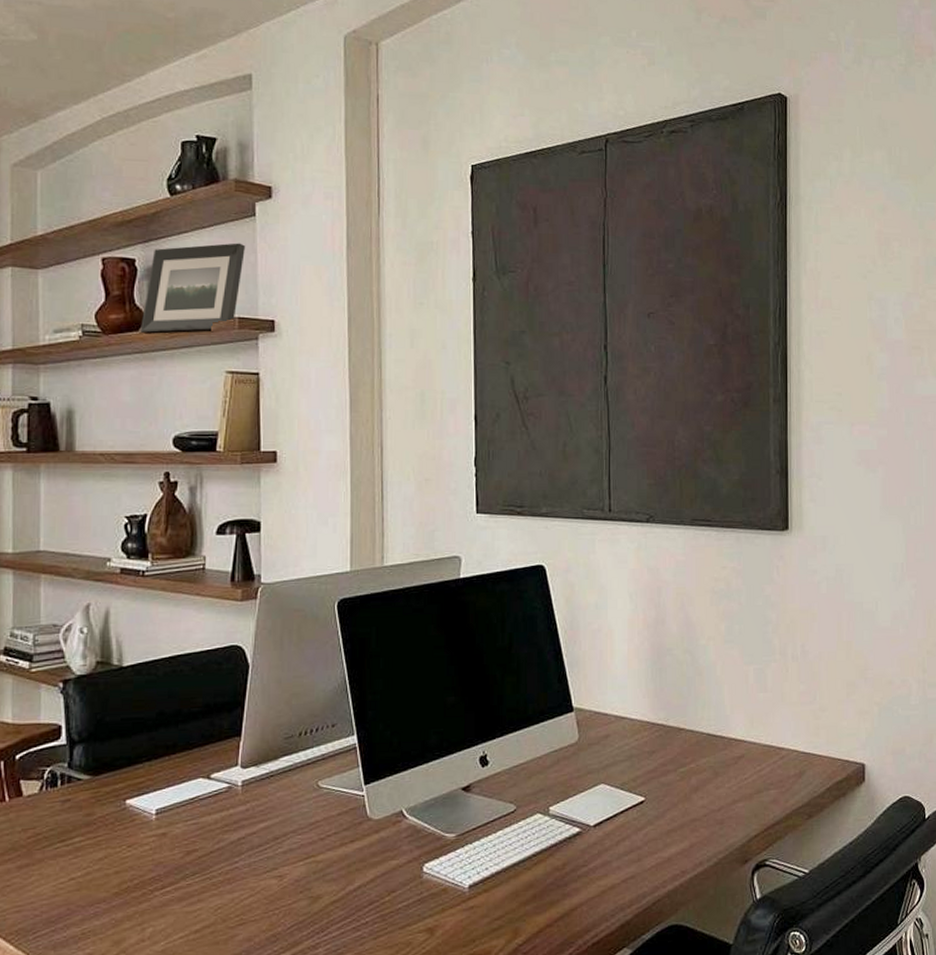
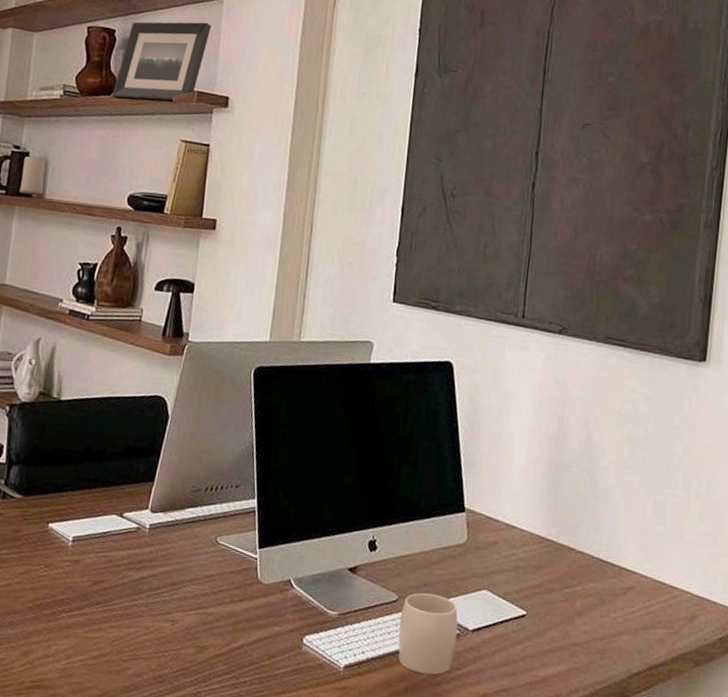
candle: none [43,406,73,449] -> present [19,156,46,196]
mug: none [520,797,580,878] -> present [398,592,458,675]

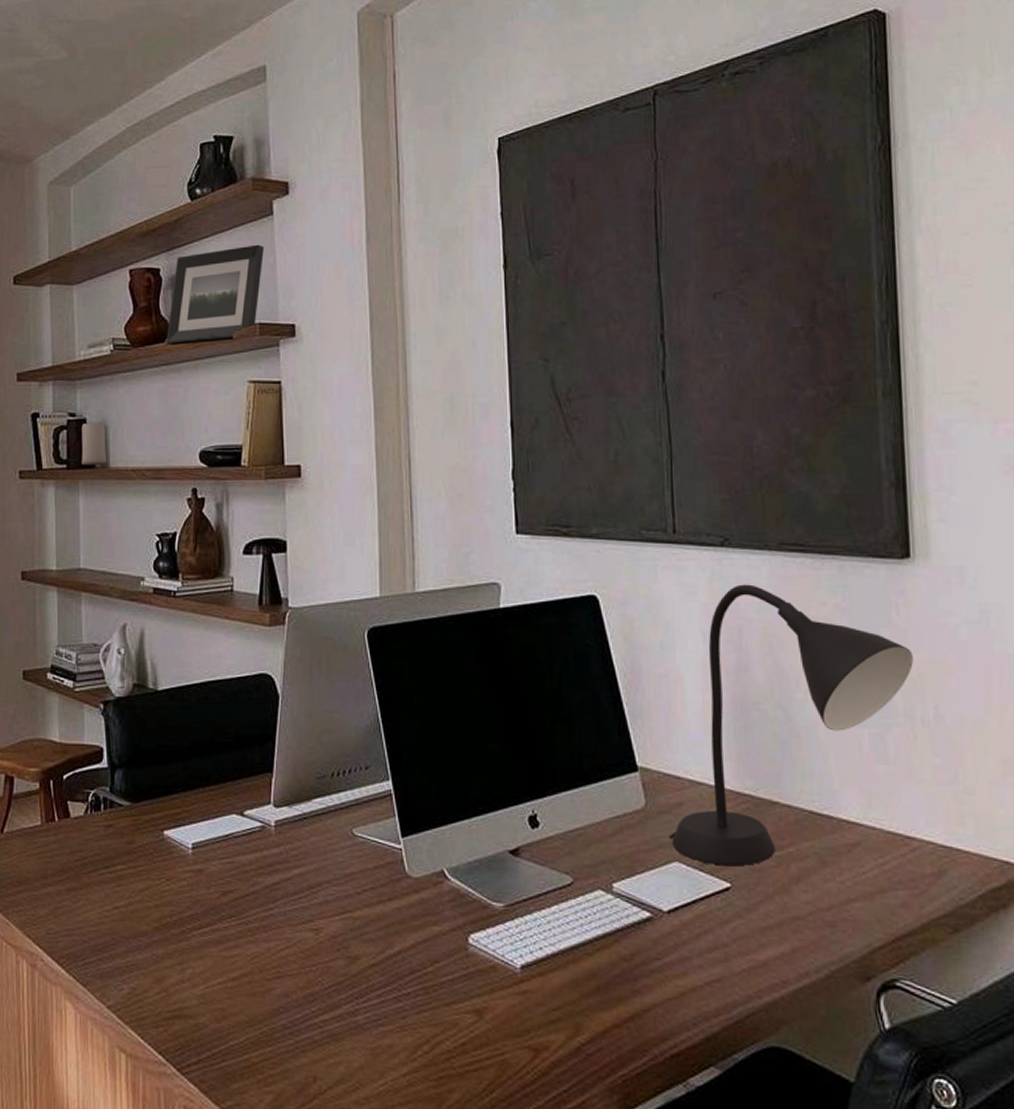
mug: present [398,592,458,675] -> none [578,871,651,969]
desk lamp: none [482,366,697,598] -> present [668,584,913,867]

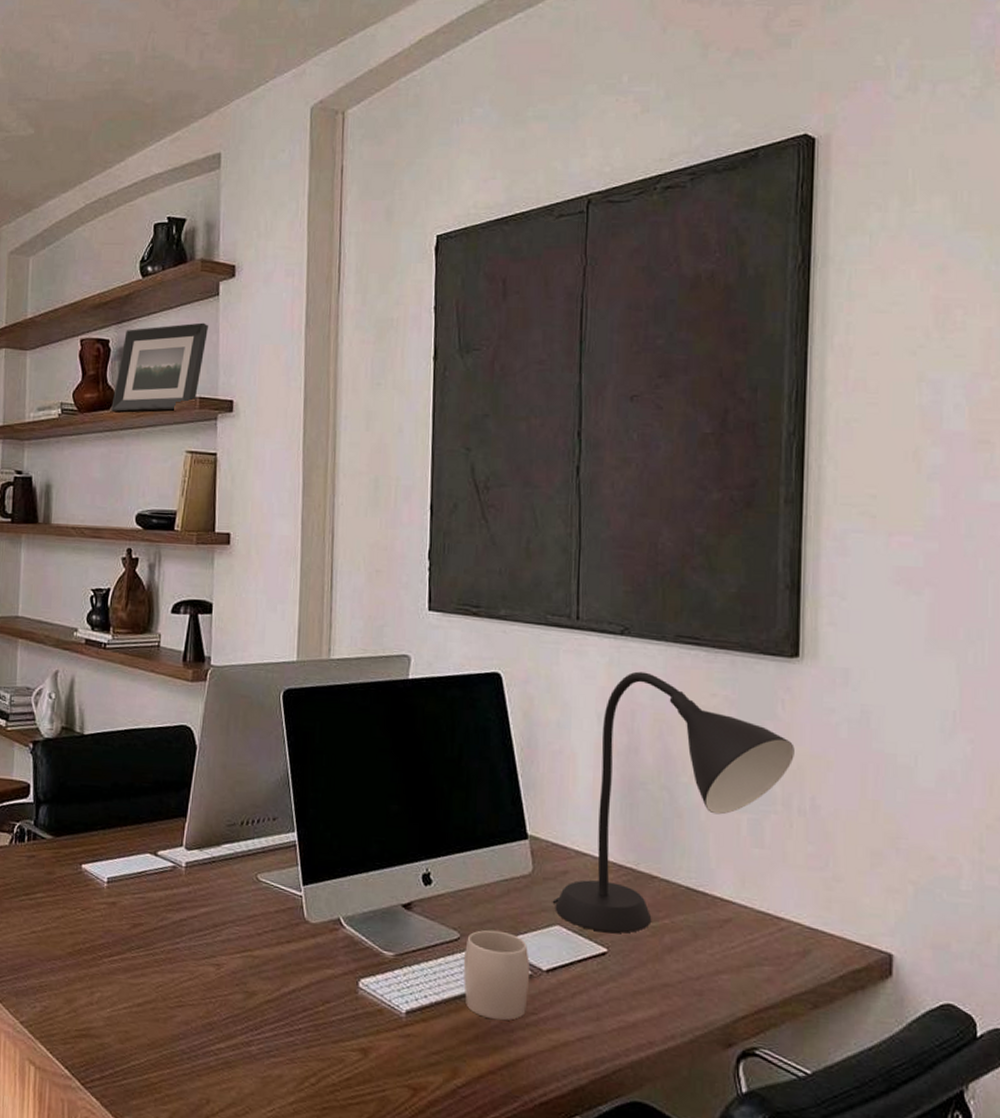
candle: present [81,422,108,466] -> none [25,480,50,522]
mug: none [578,871,651,969] -> present [463,929,531,1021]

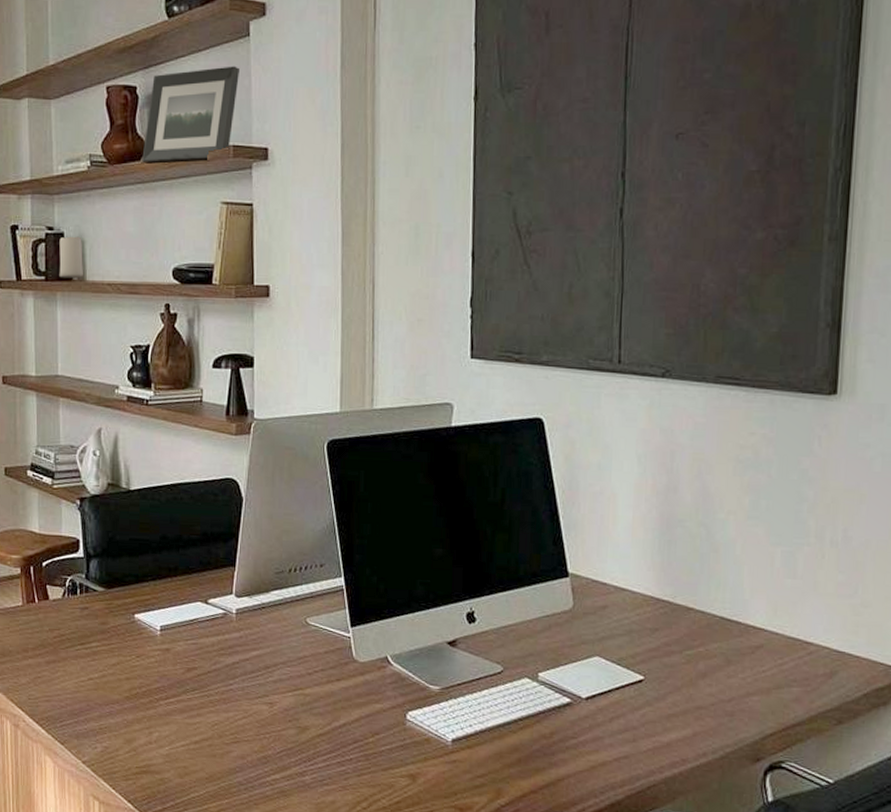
candle: none [25,480,50,522] -> present [59,236,84,279]
mug: present [463,929,531,1021] -> none [506,662,571,745]
desk lamp: present [552,671,795,933] -> none [592,413,829,662]

